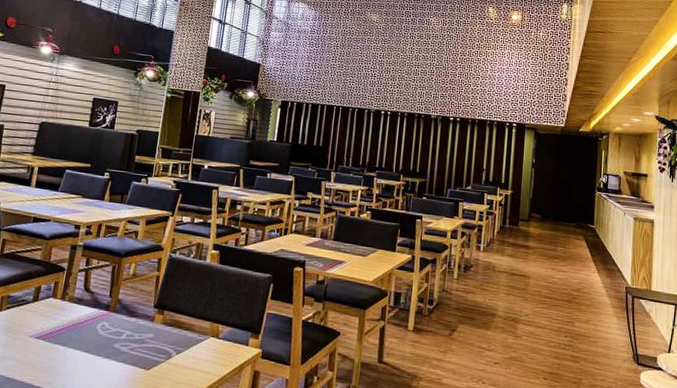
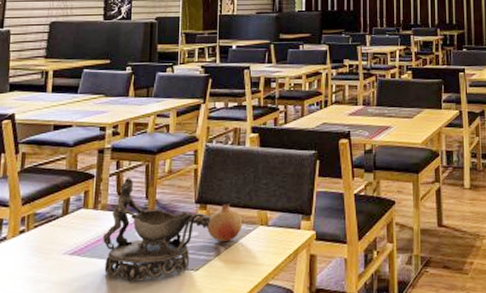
decorative bowl: none [65,274,167,372] -> present [103,176,211,282]
fruit: none [162,312,196,347] -> present [207,204,243,242]

